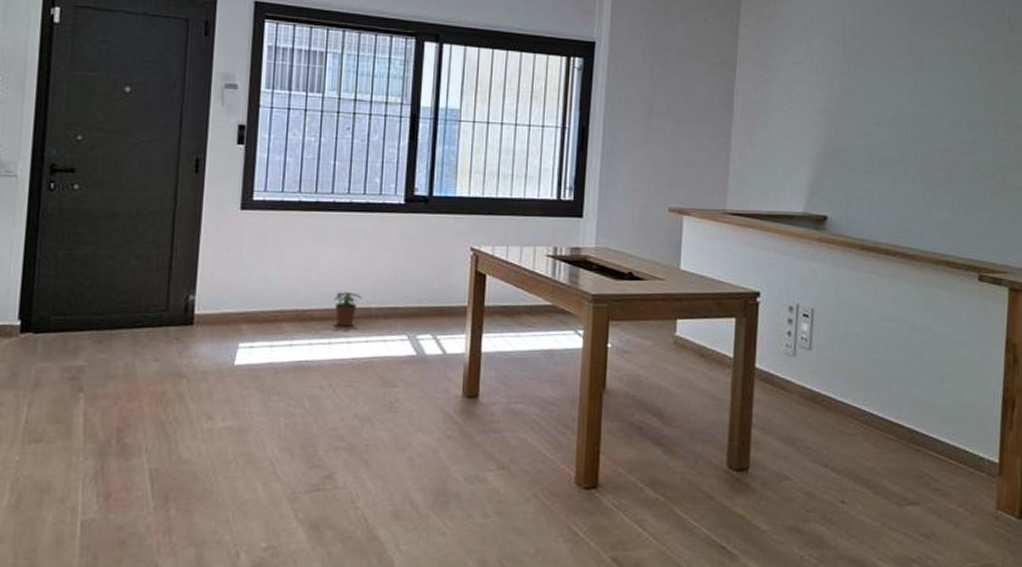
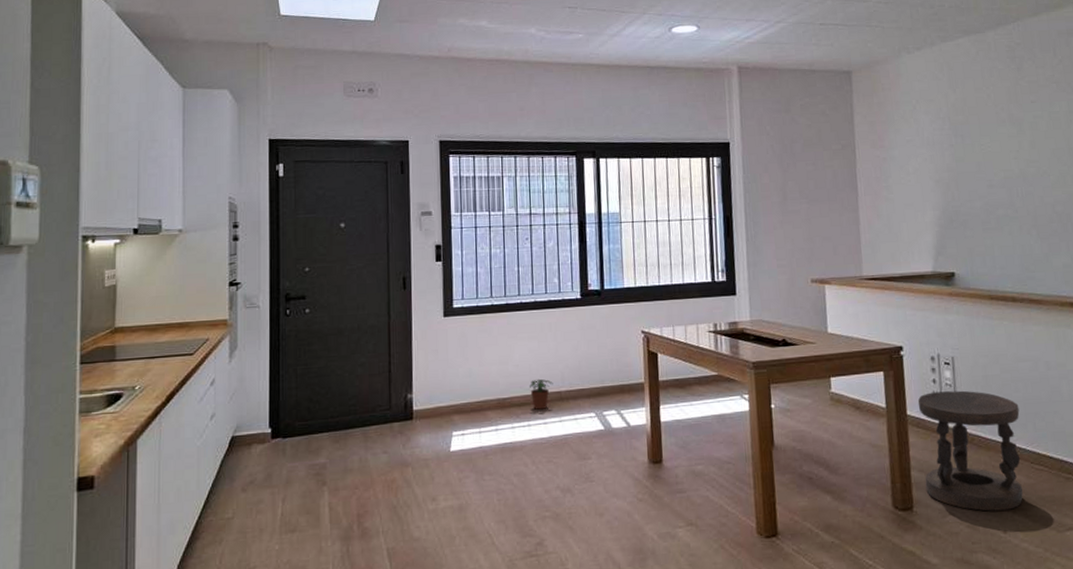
stool: none [765,345,876,479] -> present [918,390,1023,511]

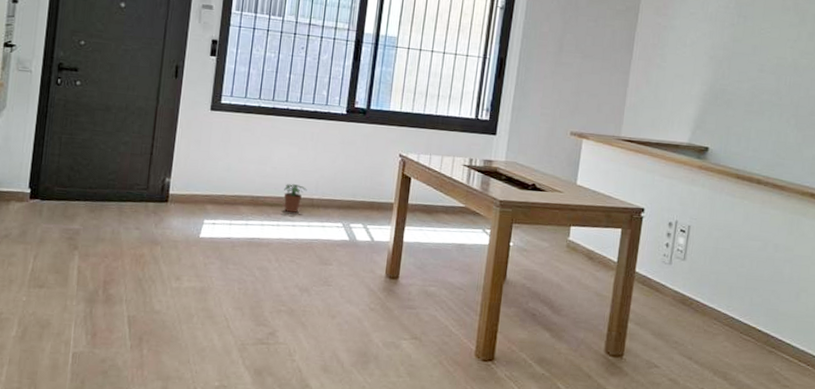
stool: present [918,390,1023,511] -> none [638,255,741,371]

